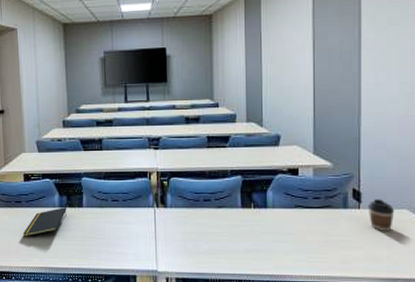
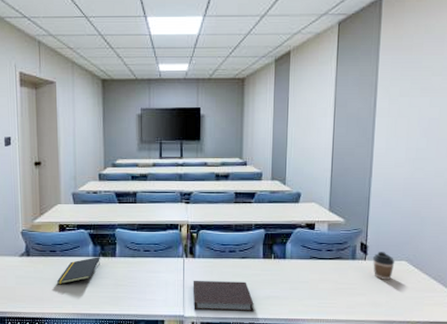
notebook: none [165,231,234,267] -> present [192,280,254,312]

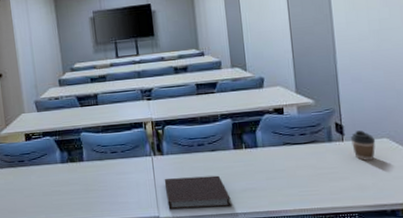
notepad: present [56,257,100,285] -> none [27,163,69,195]

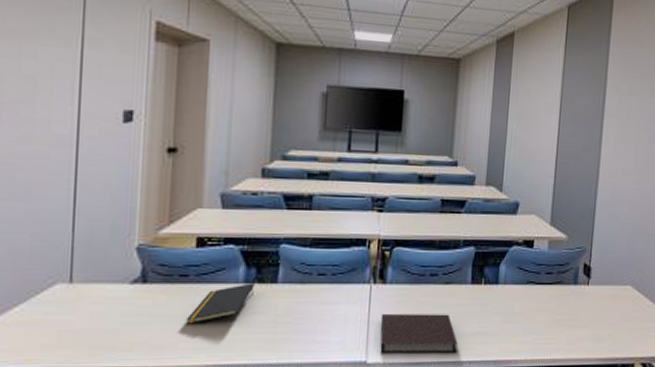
notepad: none [27,163,69,195] -> present [185,283,255,324]
coffee cup: present [350,130,376,161] -> none [596,275,620,308]

